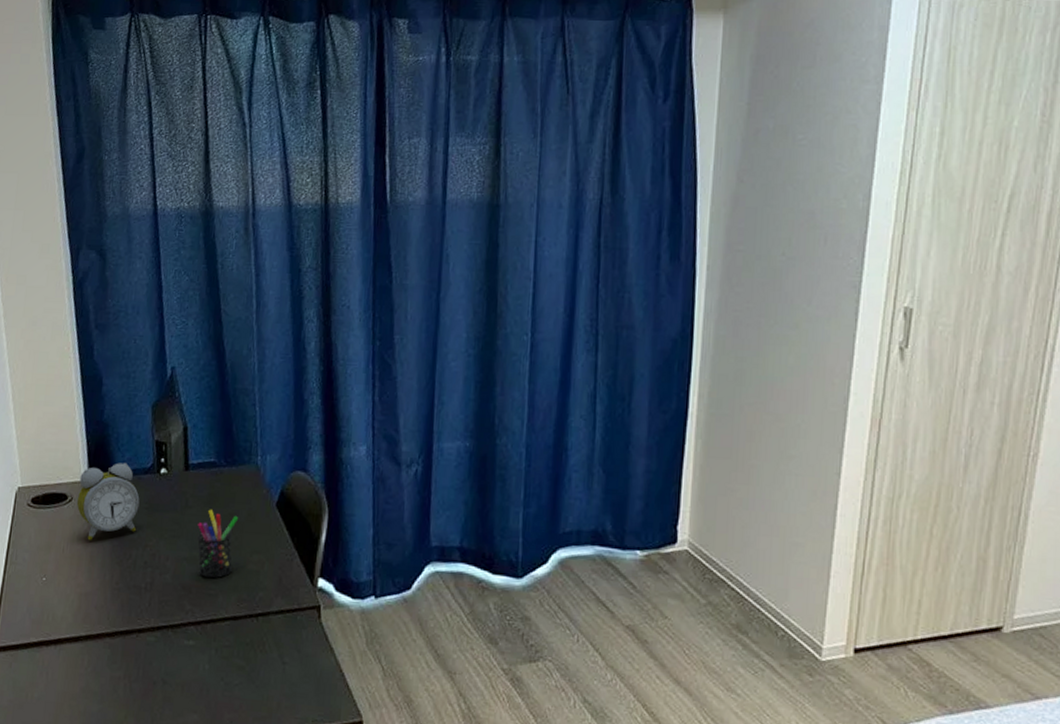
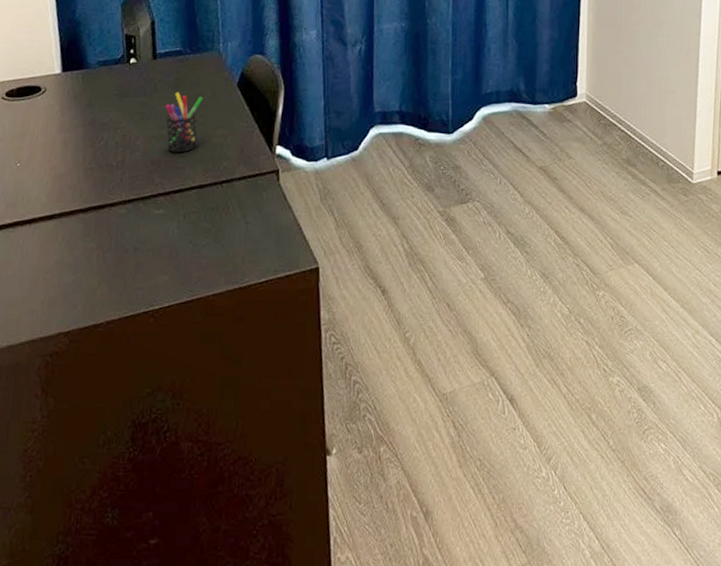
alarm clock: present [76,463,140,541] -> none [50,56,111,127]

